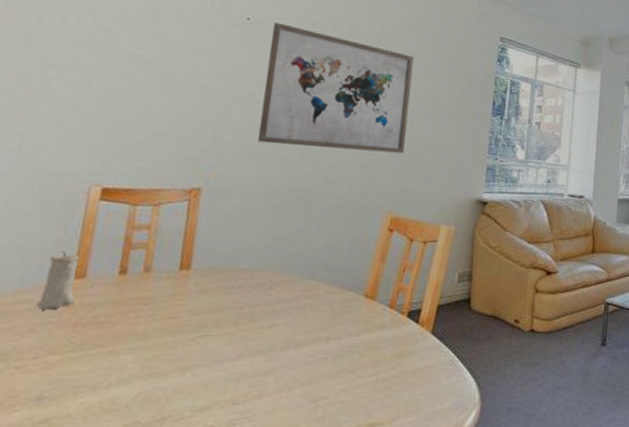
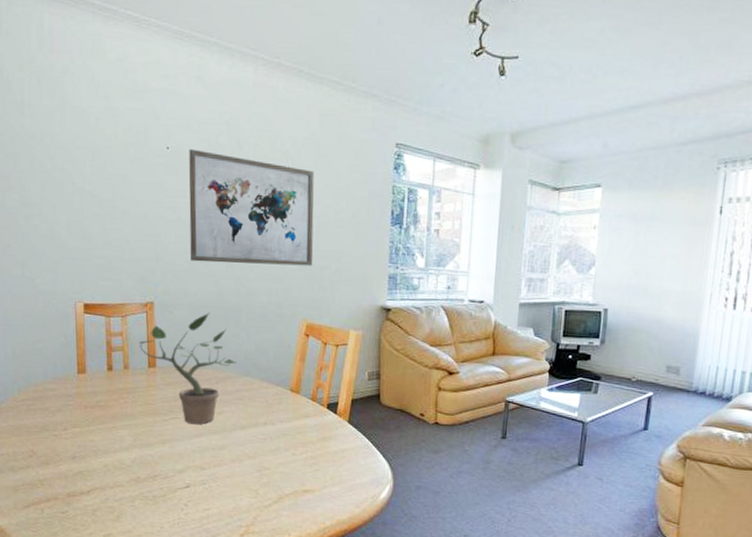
candle: present [36,251,79,310] -> none [59,353,82,396]
potted plant: none [171,202,300,344] -> present [138,313,236,425]

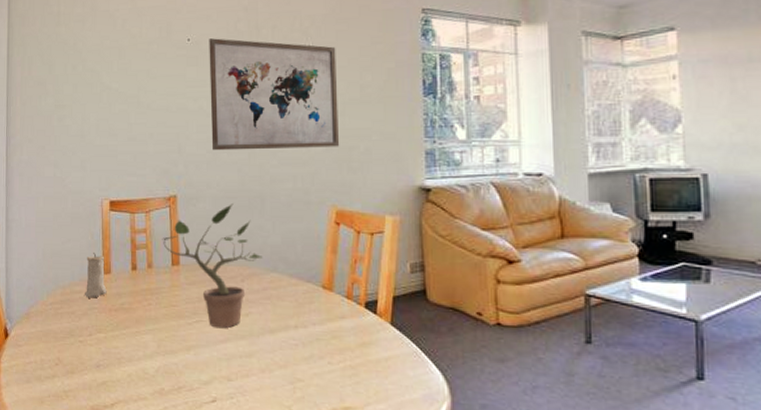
candle: none [59,353,82,396] -> present [85,253,107,298]

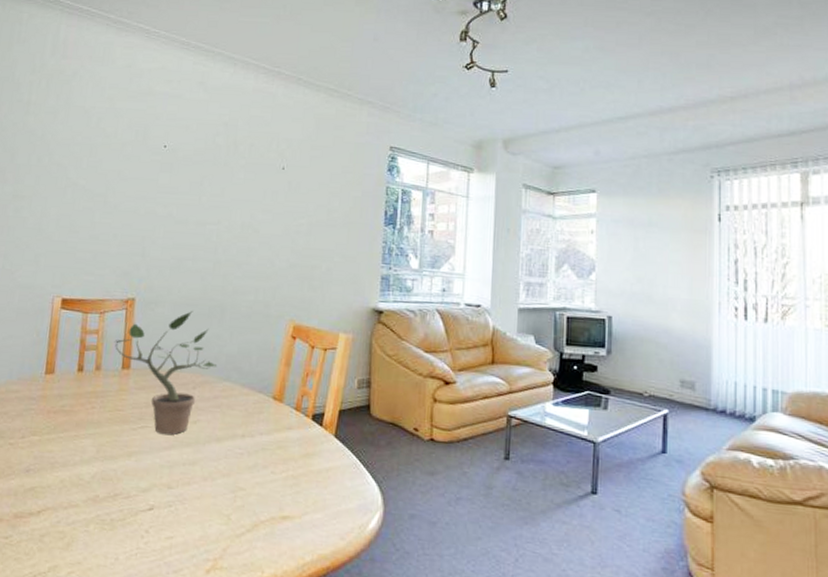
candle: present [85,253,107,298] -> none [22,351,49,399]
wall art: present [209,38,340,151] -> none [177,148,309,265]

